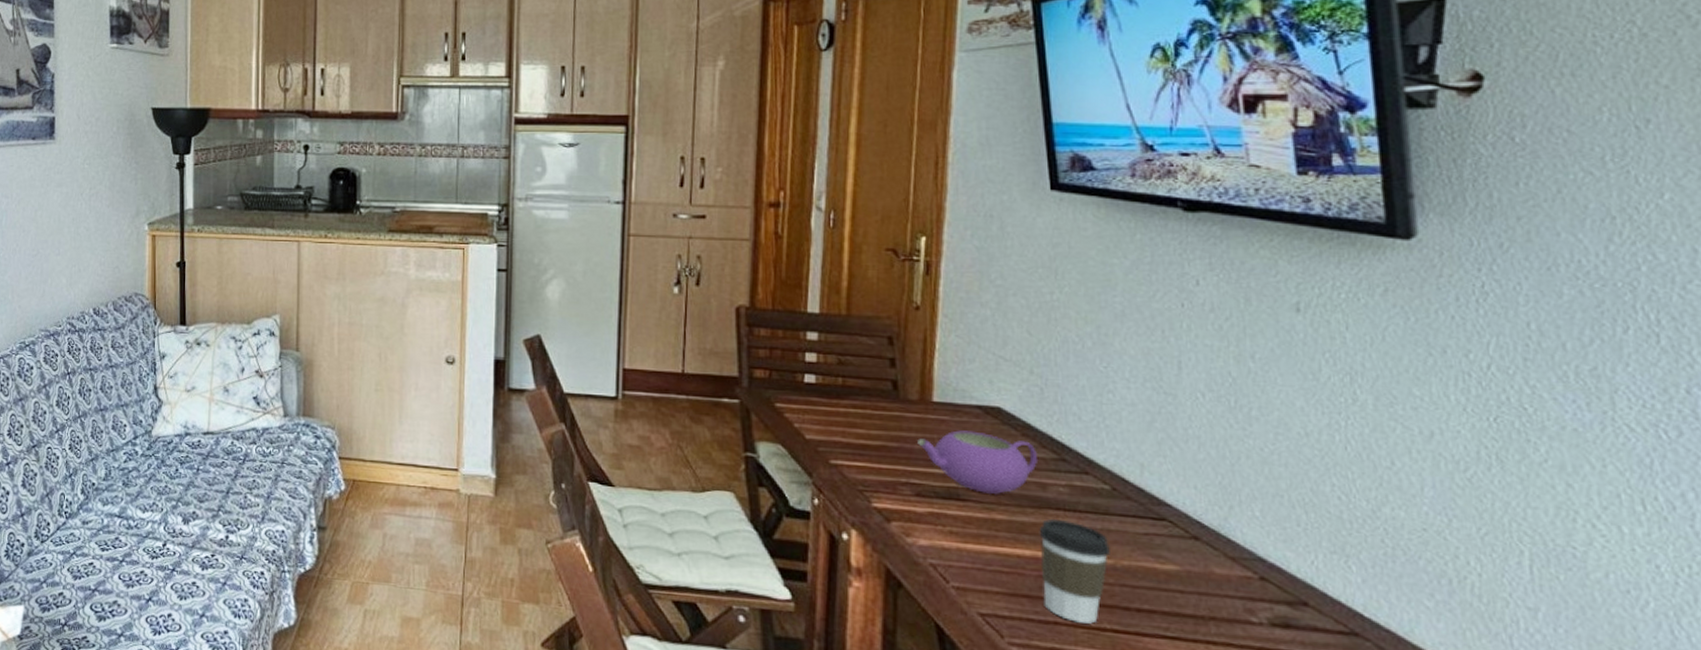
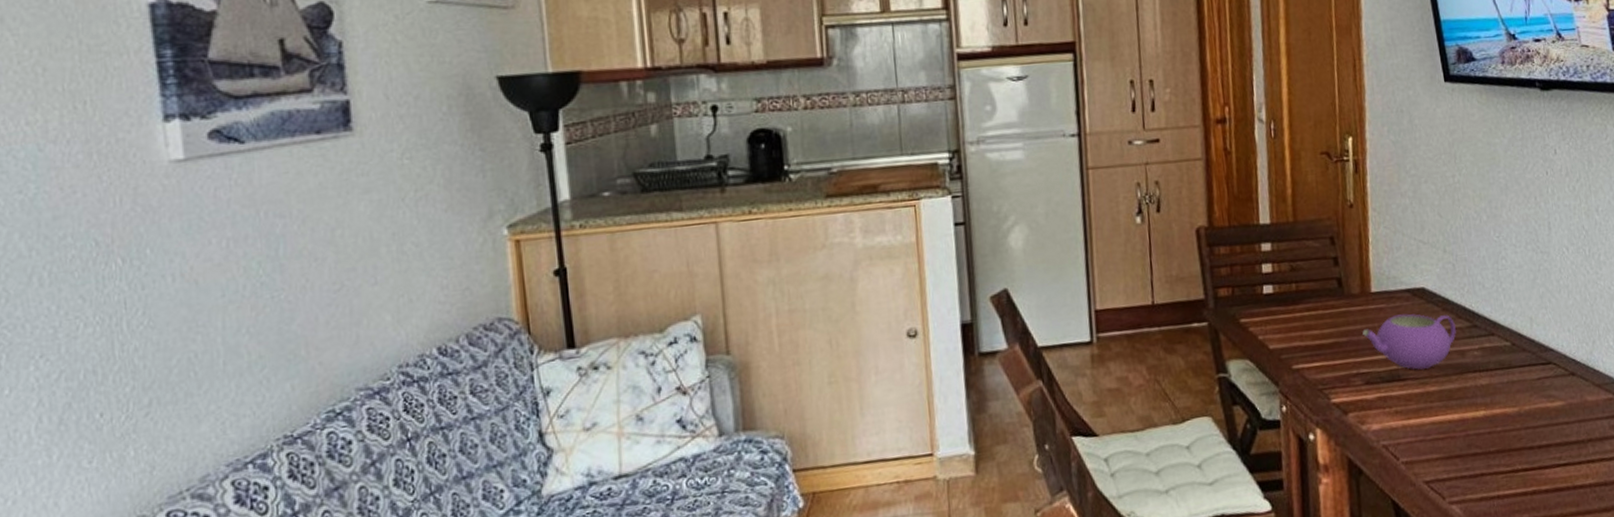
coffee cup: present [1039,519,1110,624] -> none [1462,379,1516,470]

